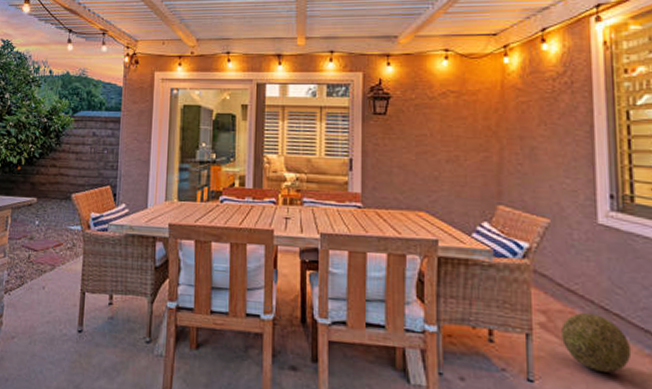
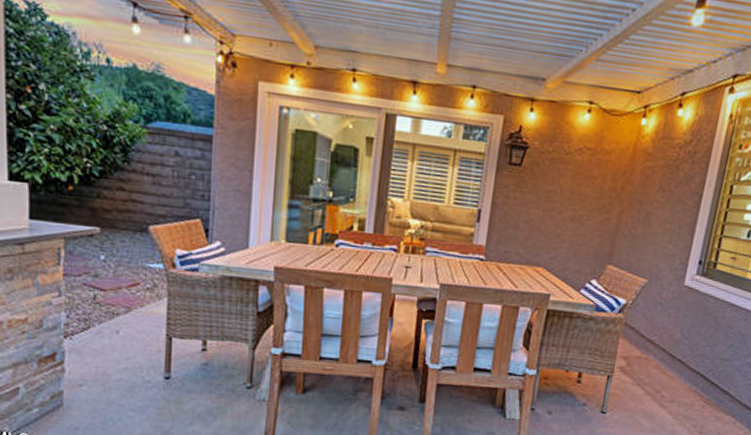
decorative ball: present [561,312,632,373] -> none [634,358,684,405]

